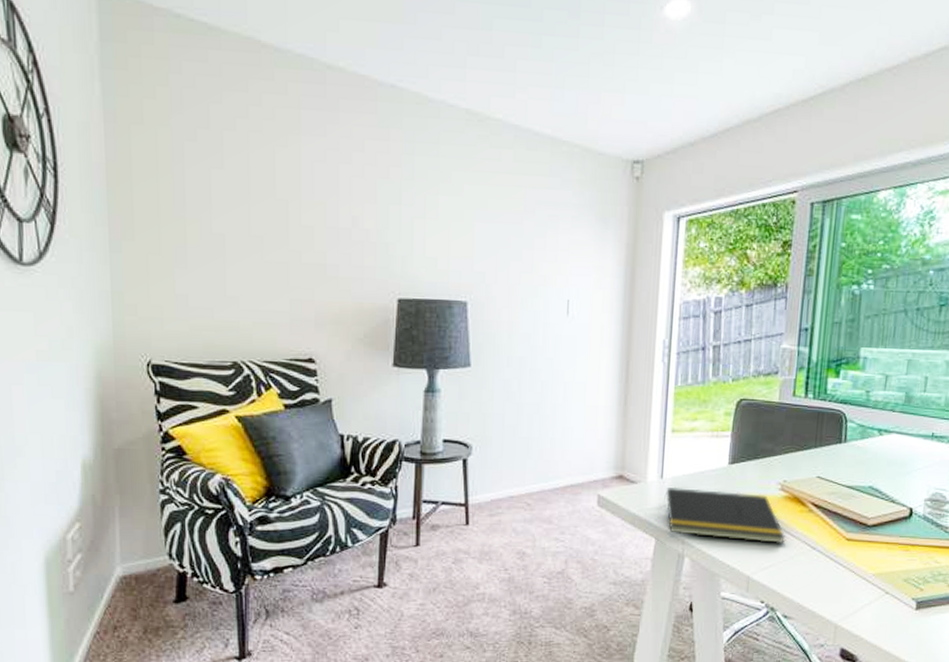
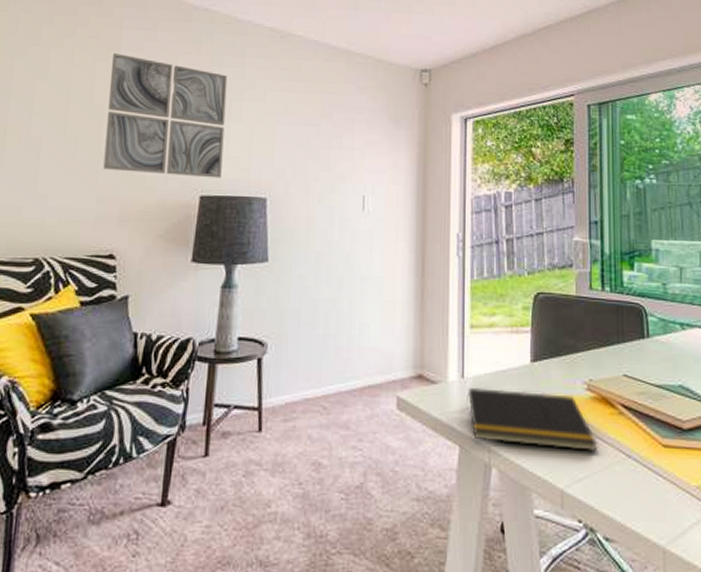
wall art: none [291,138,421,280] -> present [103,53,228,178]

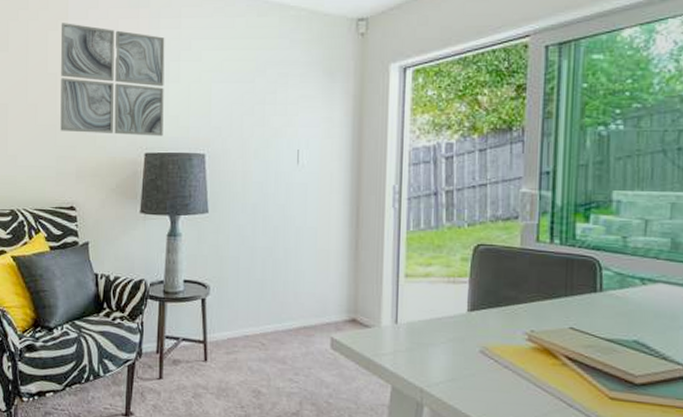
notepad: present [466,387,597,452] -> none [399,332,536,399]

